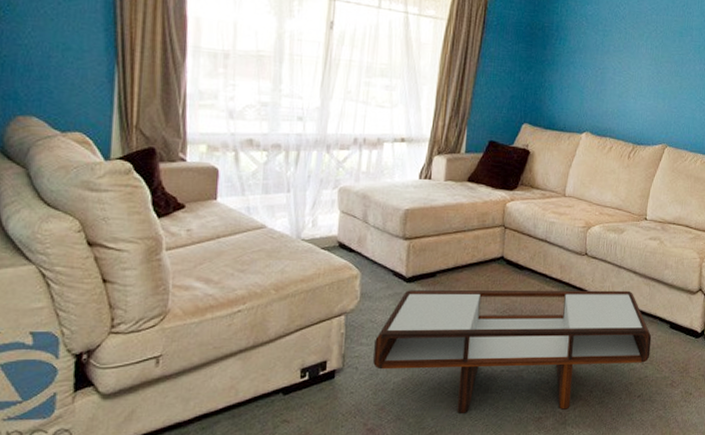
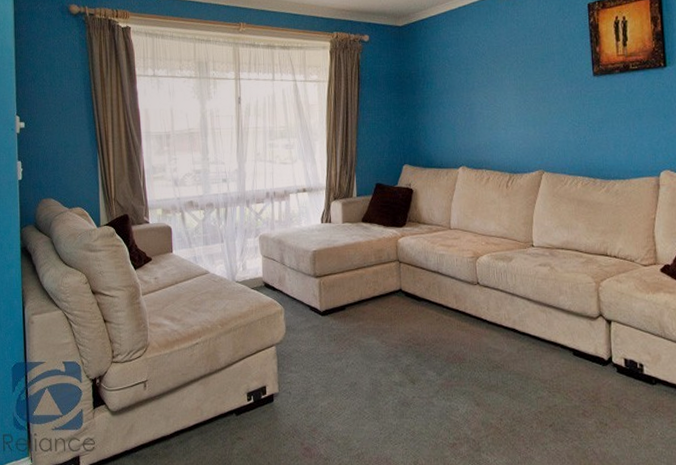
coffee table: present [373,290,652,413] -> none [302,318,557,437]

